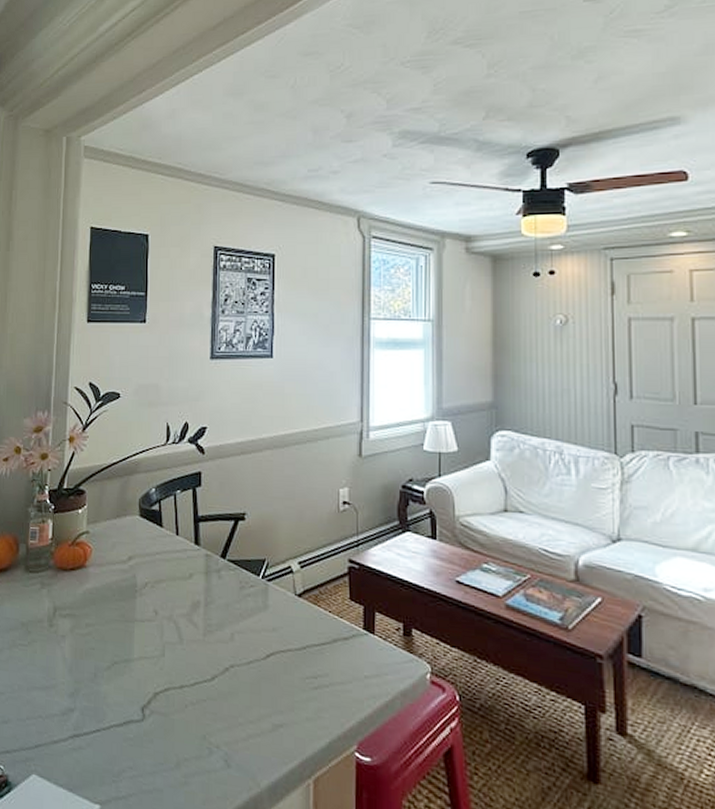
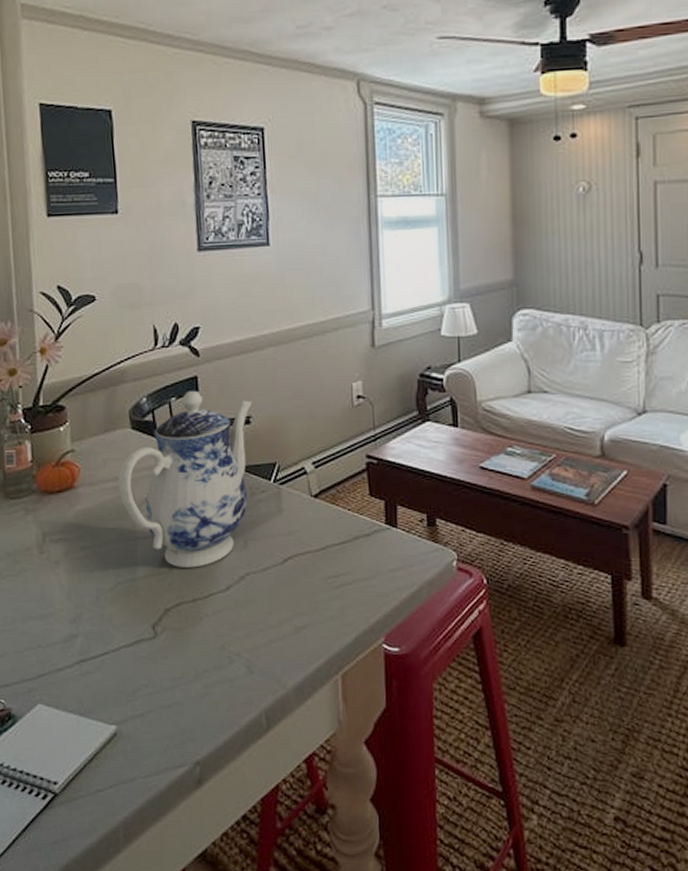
teapot: none [123,484,248,655] -> present [117,390,253,568]

